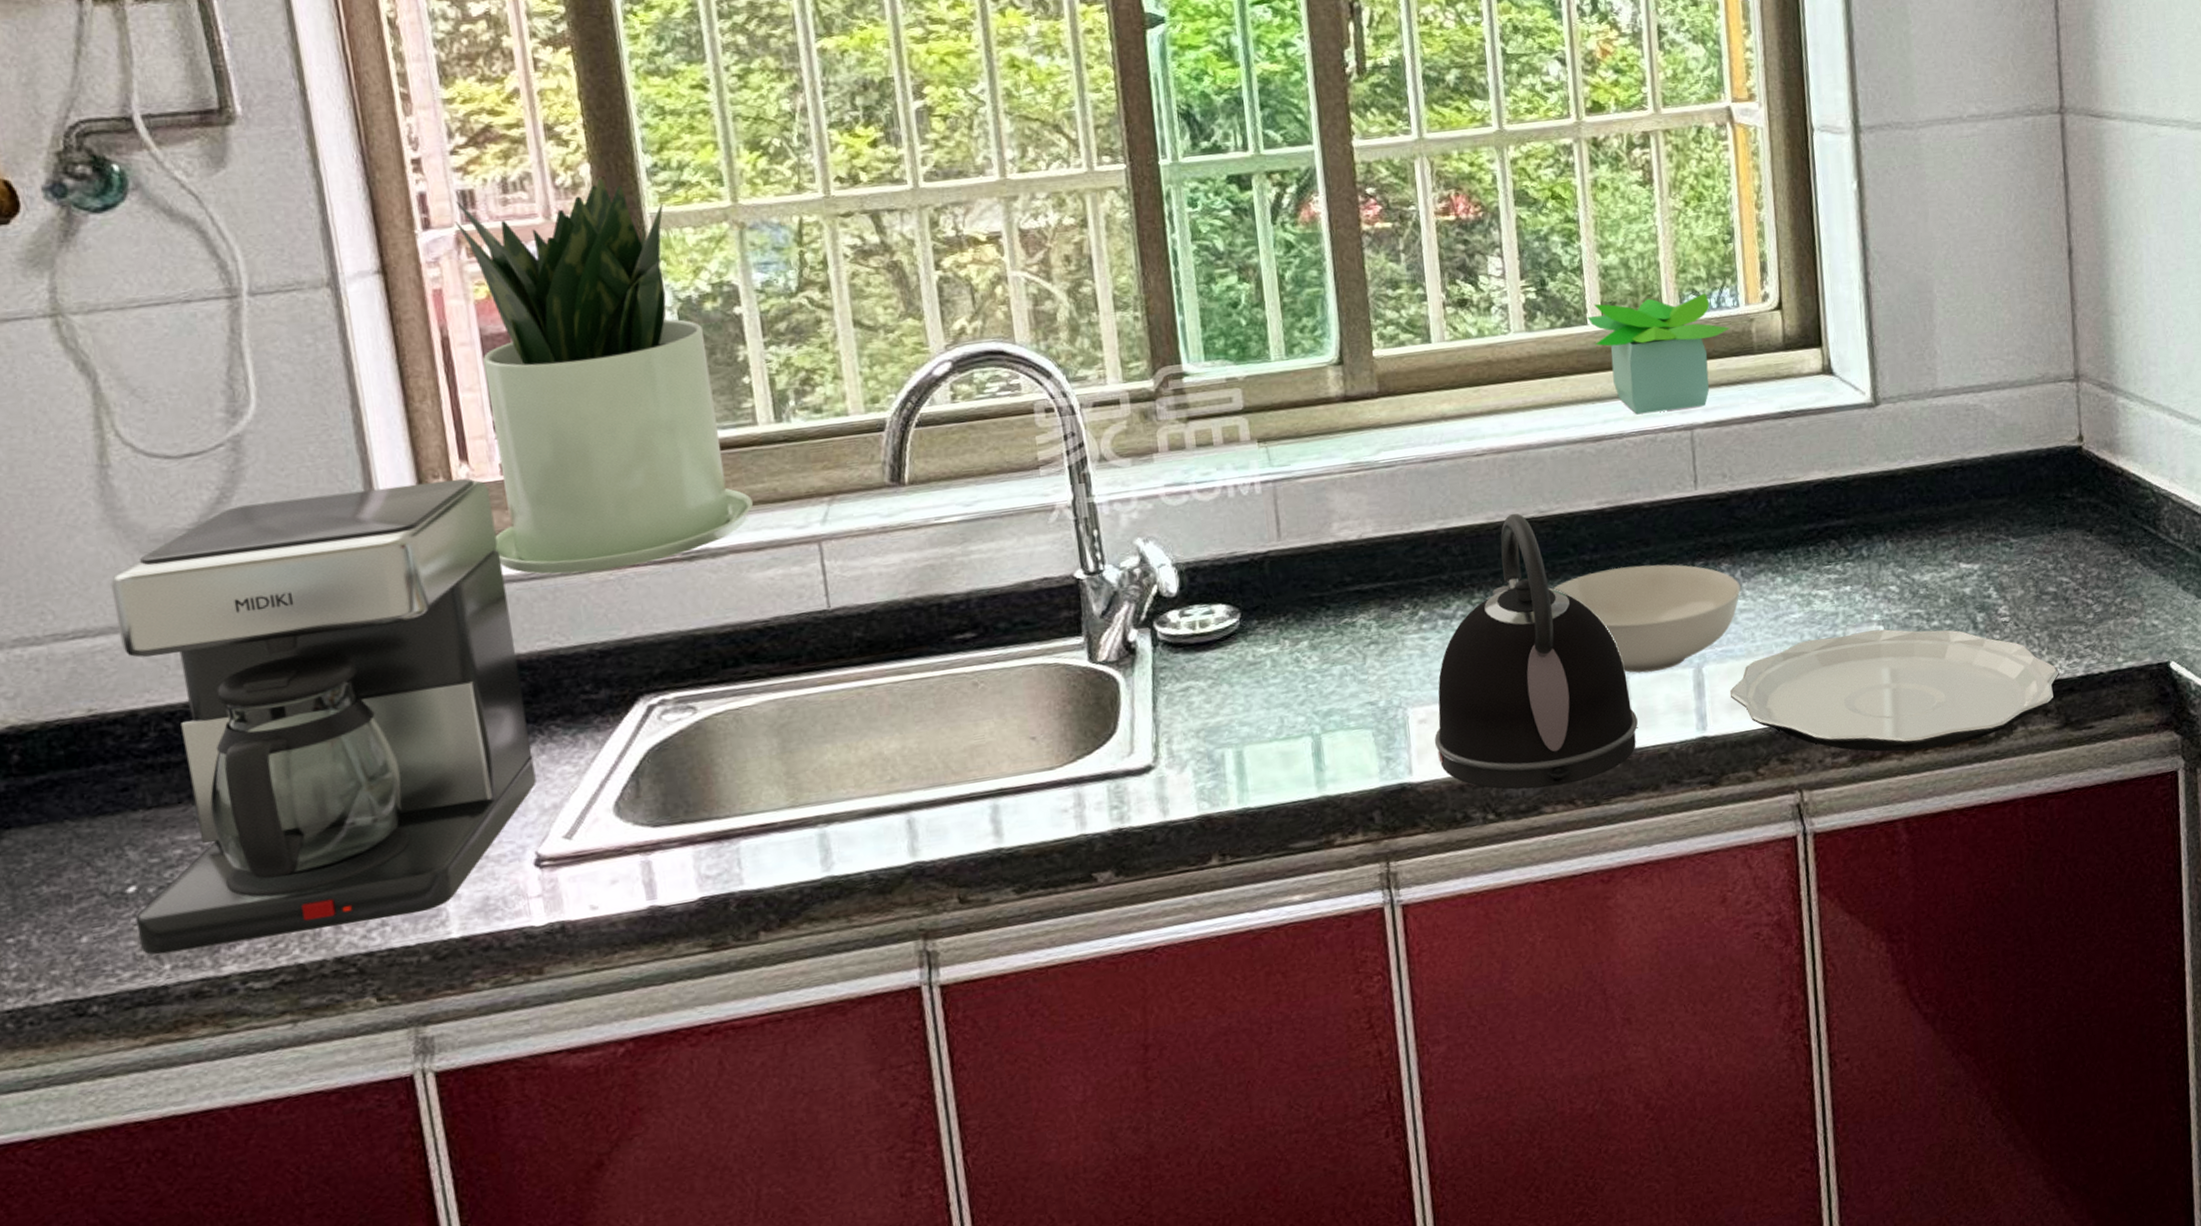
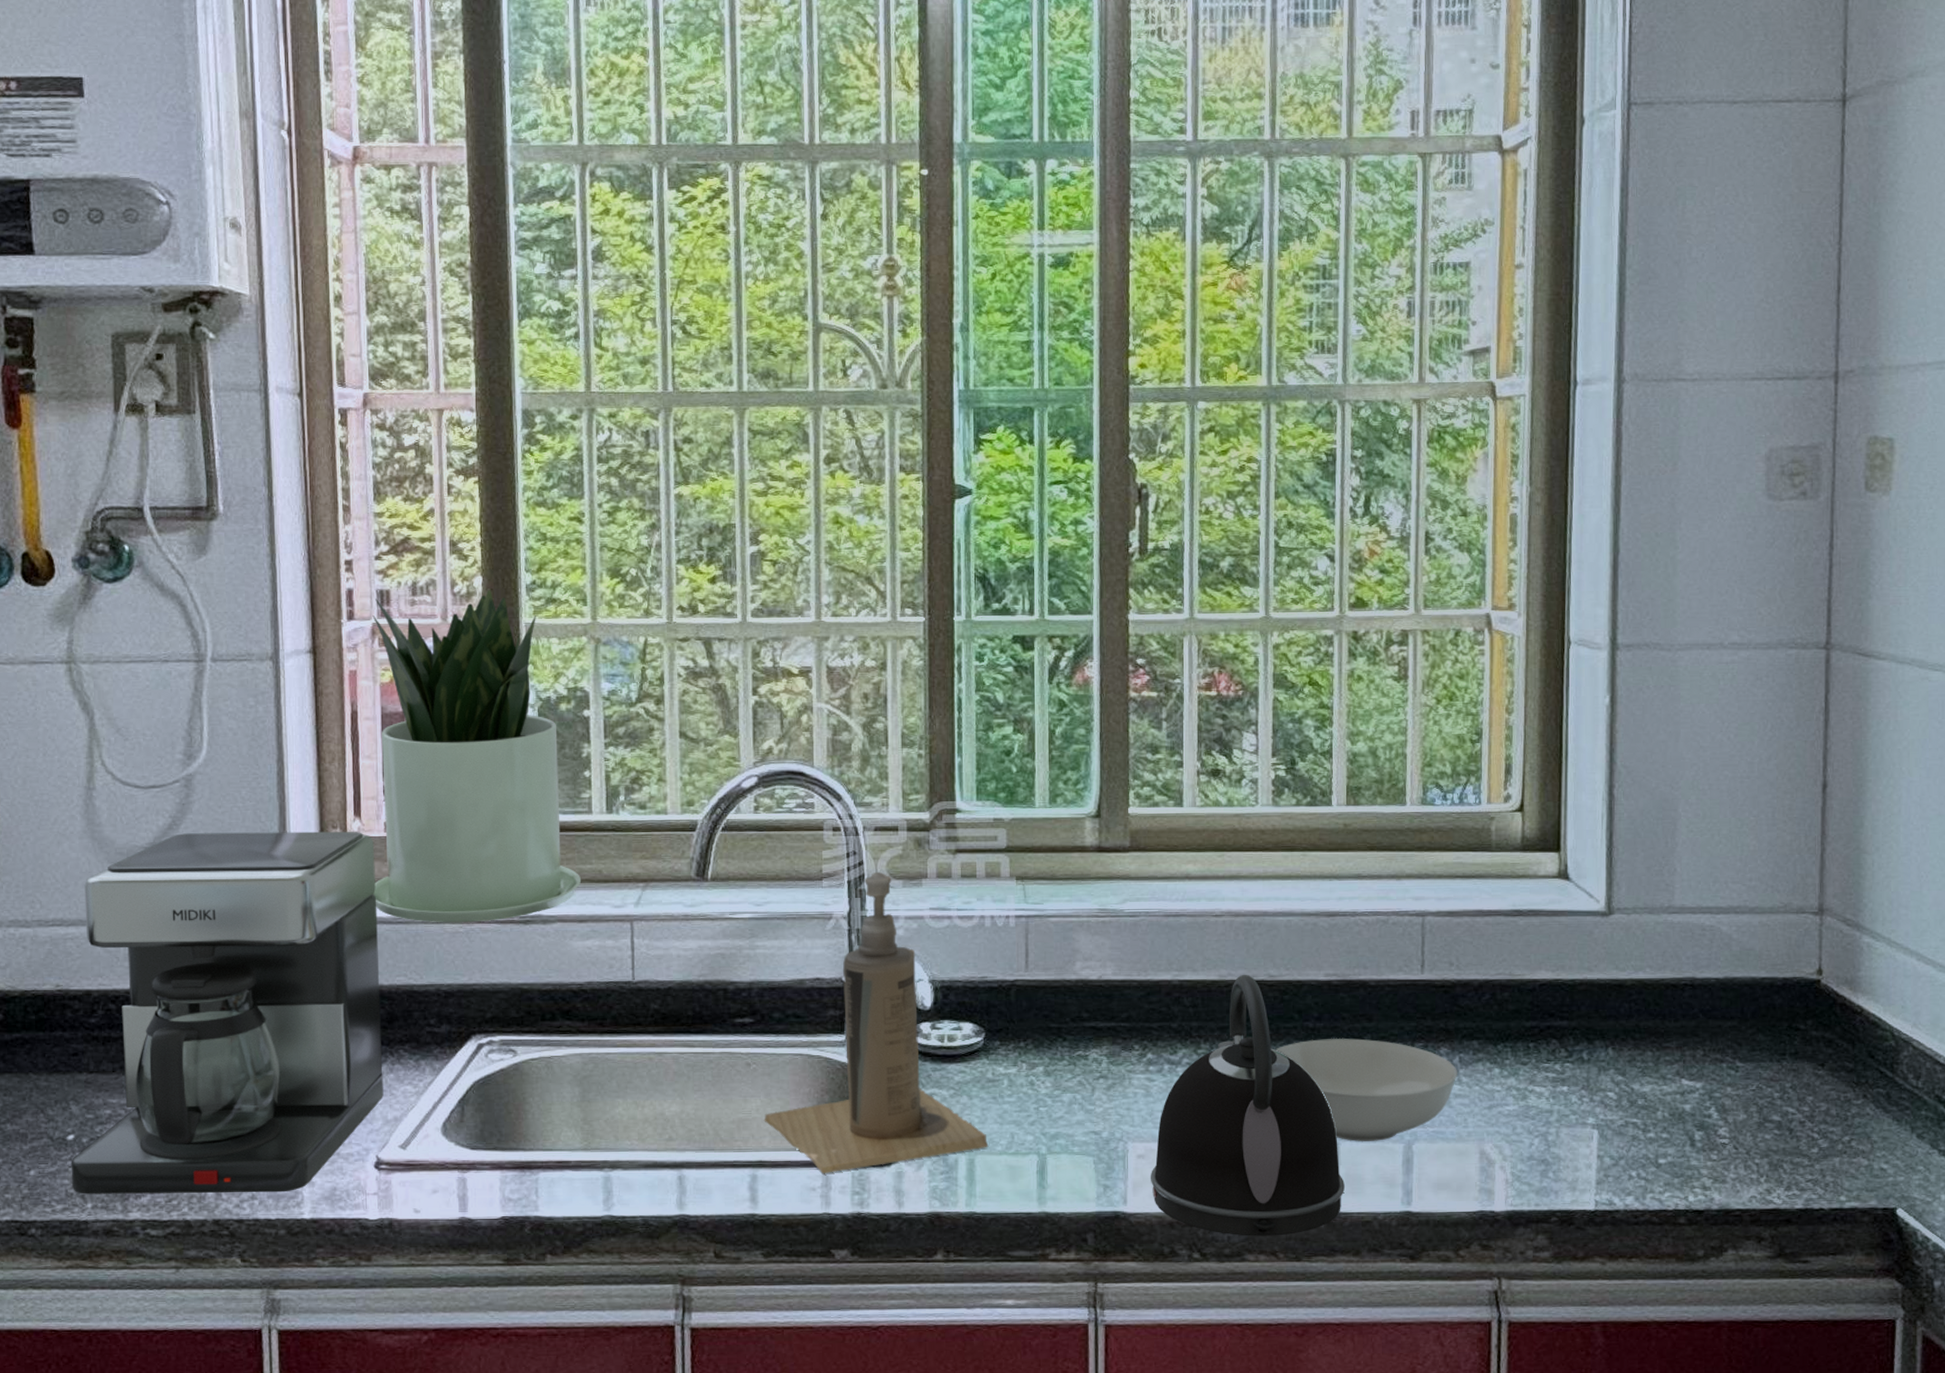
soap dispenser: none [1000,451,1257,792] -> present [764,871,989,1173]
potted plant: present [1587,293,1731,415] -> none [1332,787,1471,896]
plate: present [1730,629,2059,752] -> none [1438,1132,1777,1258]

